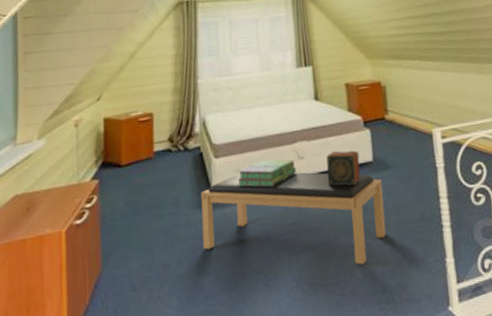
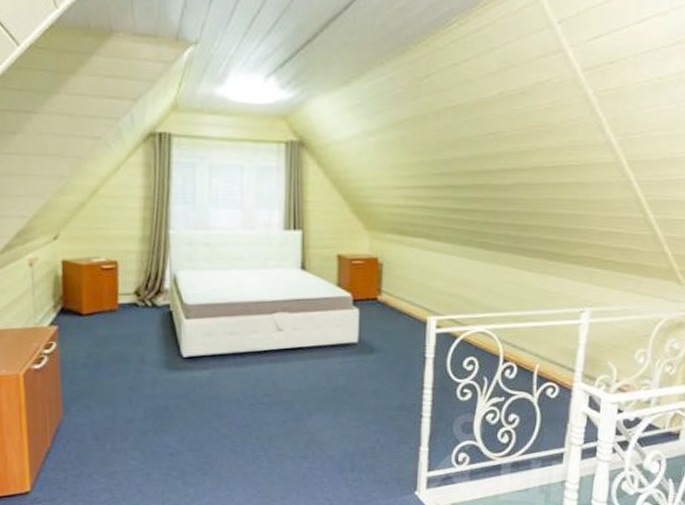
bench: present [201,172,387,265] -> none [169,338,364,443]
stack of books: present [237,159,296,187] -> none [209,326,273,356]
decorative box: present [326,150,360,186] -> none [306,328,344,364]

